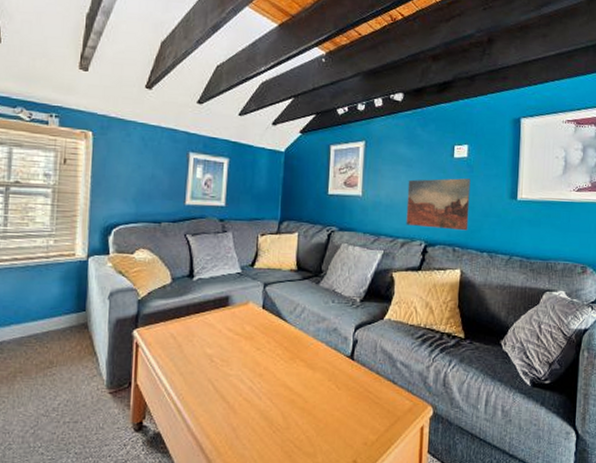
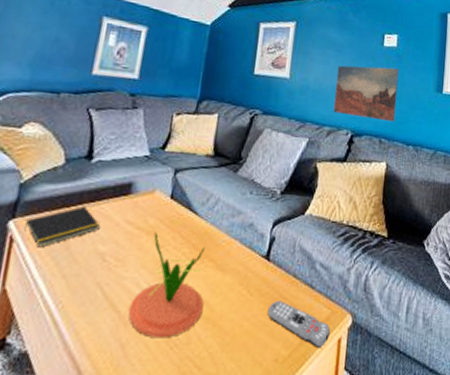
notepad: none [146,318,206,351] -> present [24,207,100,248]
plant: none [236,337,299,424] -> present [128,232,205,338]
remote control: none [354,394,413,434] -> present [267,301,330,347]

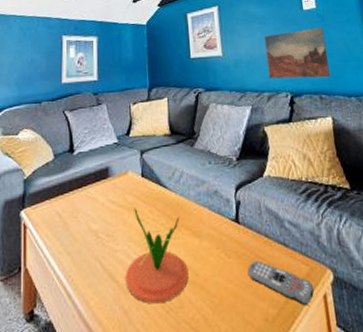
notepad: present [24,207,100,248] -> none [33,193,89,231]

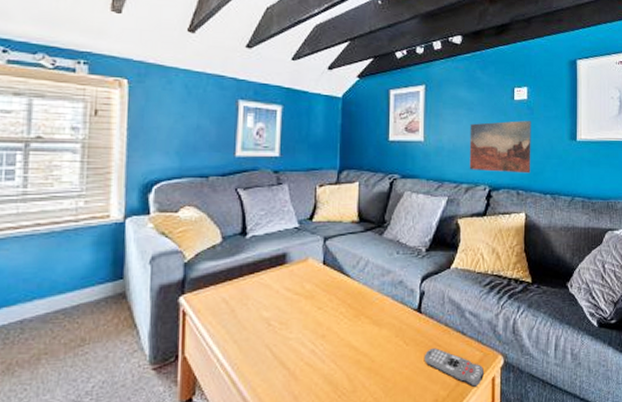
plant: present [126,208,189,304] -> none [298,296,365,389]

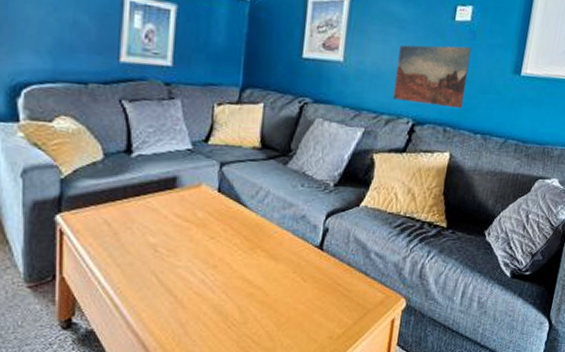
remote control: present [424,348,484,387] -> none [321,287,384,327]

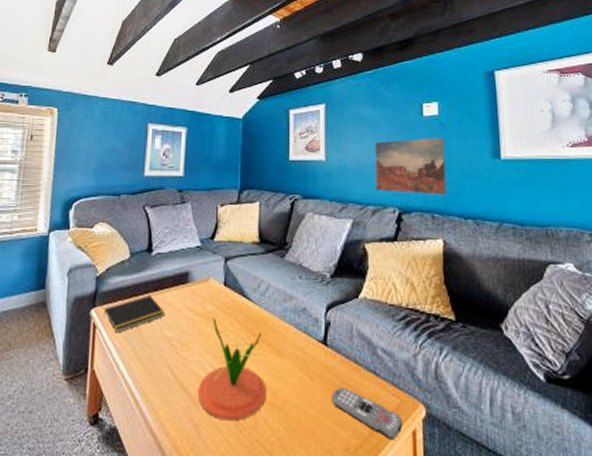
notepad: none [73,201,148,240] -> present [104,296,165,333]
plant: none [185,225,258,319] -> present [198,318,267,421]
remote control: none [321,287,384,327] -> present [331,388,402,439]

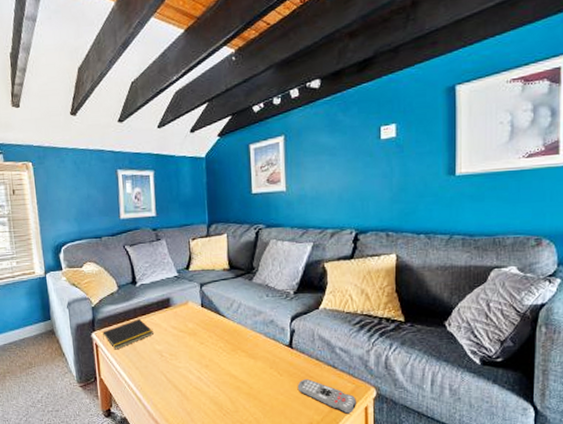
plant: present [198,318,267,421] -> none [188,333,244,408]
wall art: present [374,138,447,195] -> none [333,160,402,215]

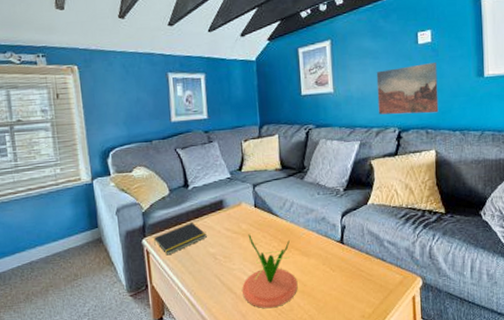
plant: none [188,333,244,408] -> present [242,234,298,309]
remote control: present [297,379,356,414] -> none [349,273,404,305]
wall art: none [333,160,402,215] -> present [376,63,439,115]

